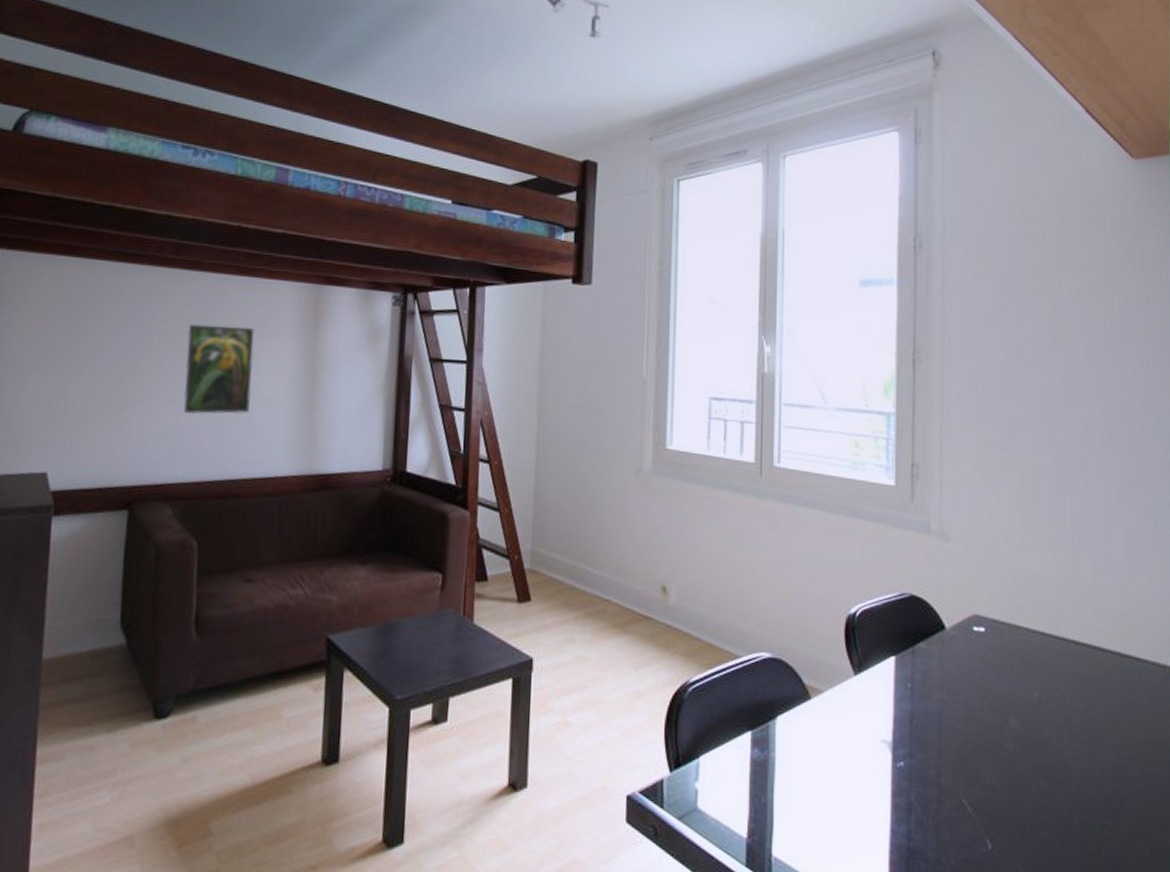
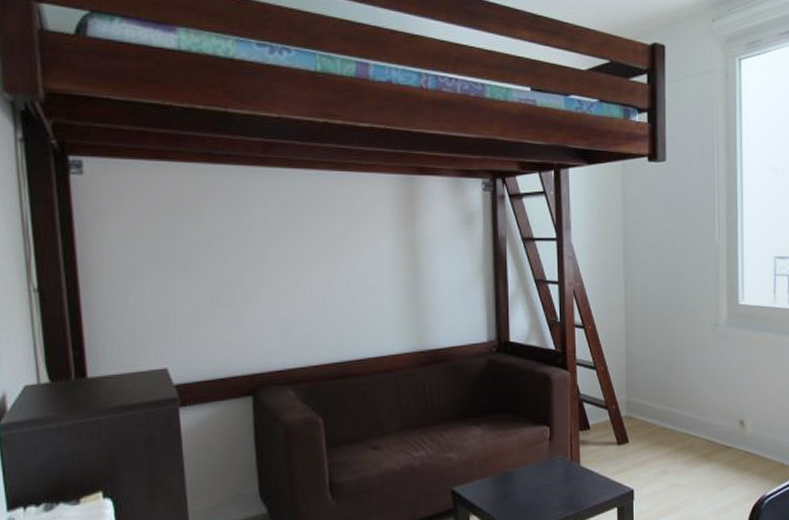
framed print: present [183,324,255,415] -> none [287,219,357,305]

